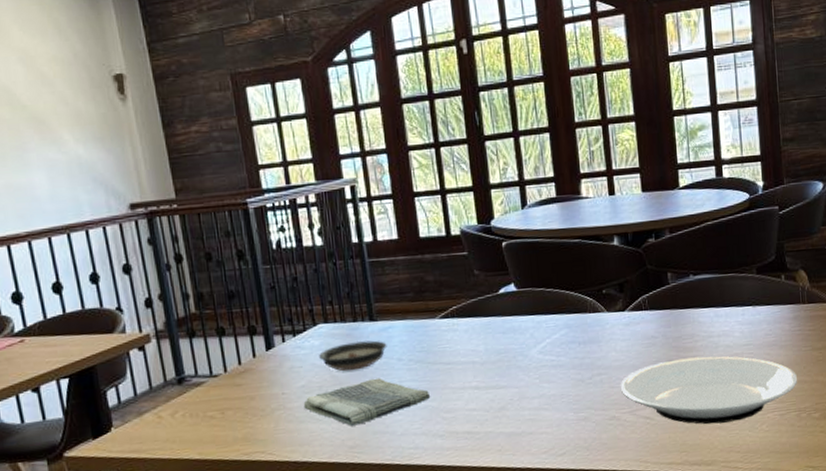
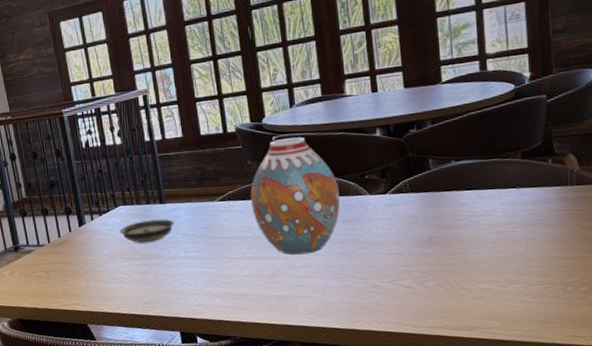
dish towel: present [303,377,431,426] -> none [108,249,211,286]
vase: none [477,243,577,383] -> present [250,137,341,255]
plate: present [620,356,797,424] -> none [381,233,563,294]

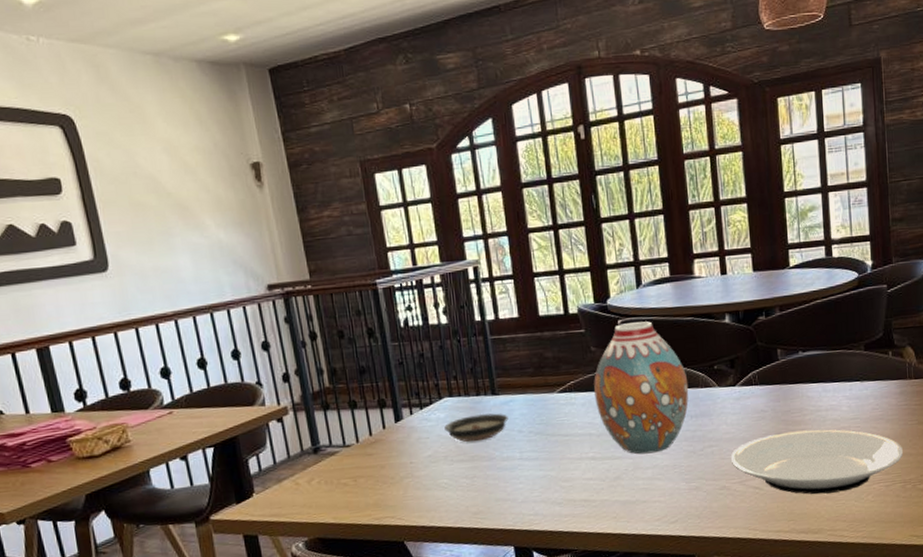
plate: none [381,233,563,294] -> present [730,429,903,495]

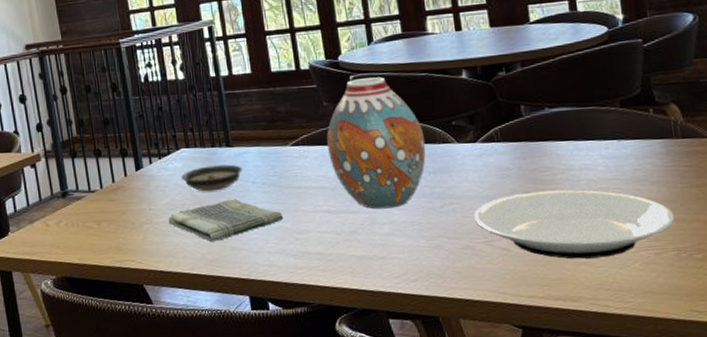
dish towel: none [430,448,550,494] -> present [168,198,284,242]

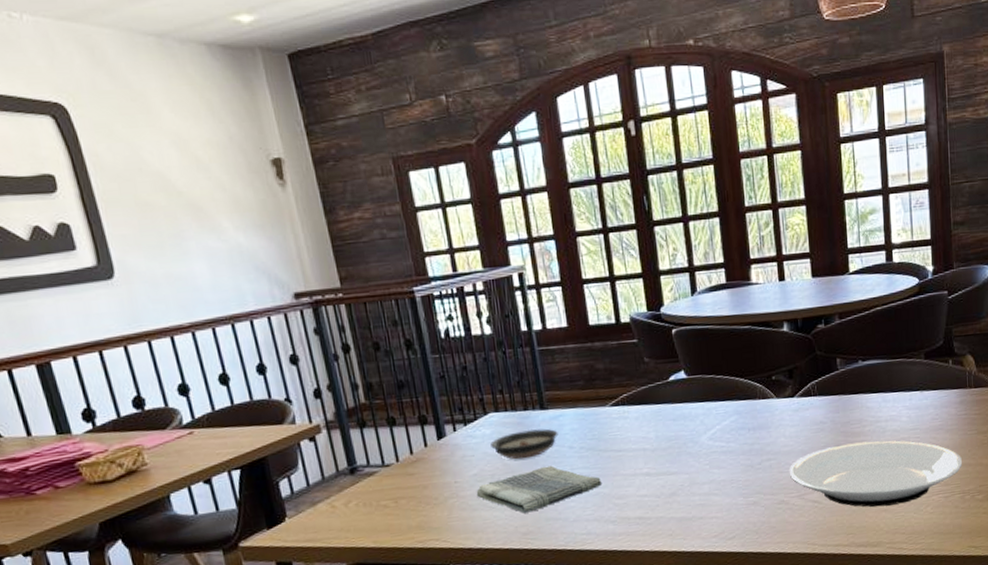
vase: present [326,77,426,209] -> none [647,330,746,469]

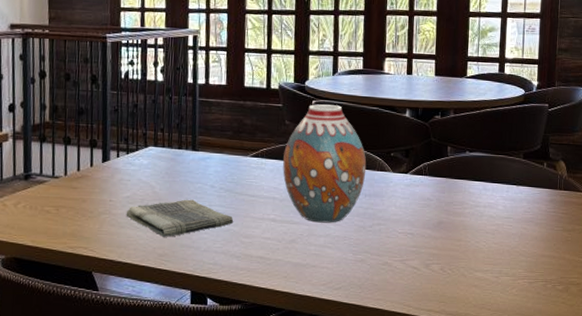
saucer: present [490,428,558,460] -> none [145,166,204,190]
vase: none [647,330,746,469] -> present [283,104,367,223]
plate: present [789,440,962,507] -> none [395,221,547,282]

